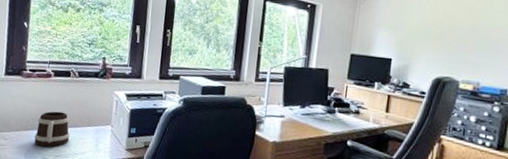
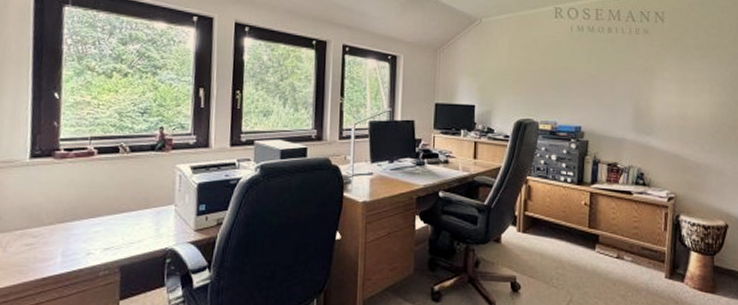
mug: present [34,111,70,147] -> none [74,195,122,239]

